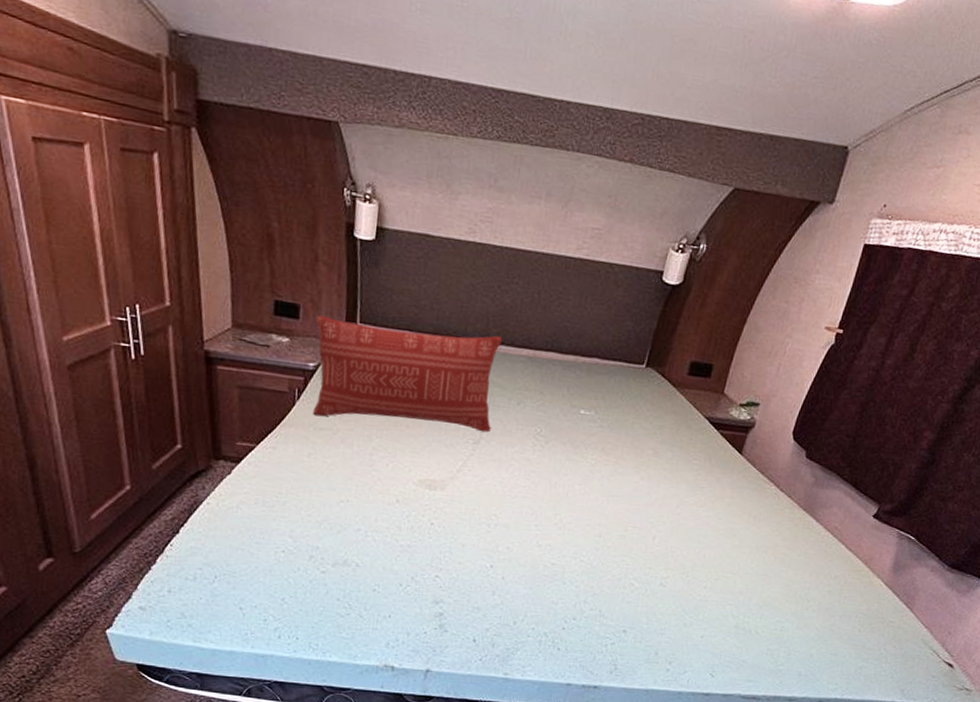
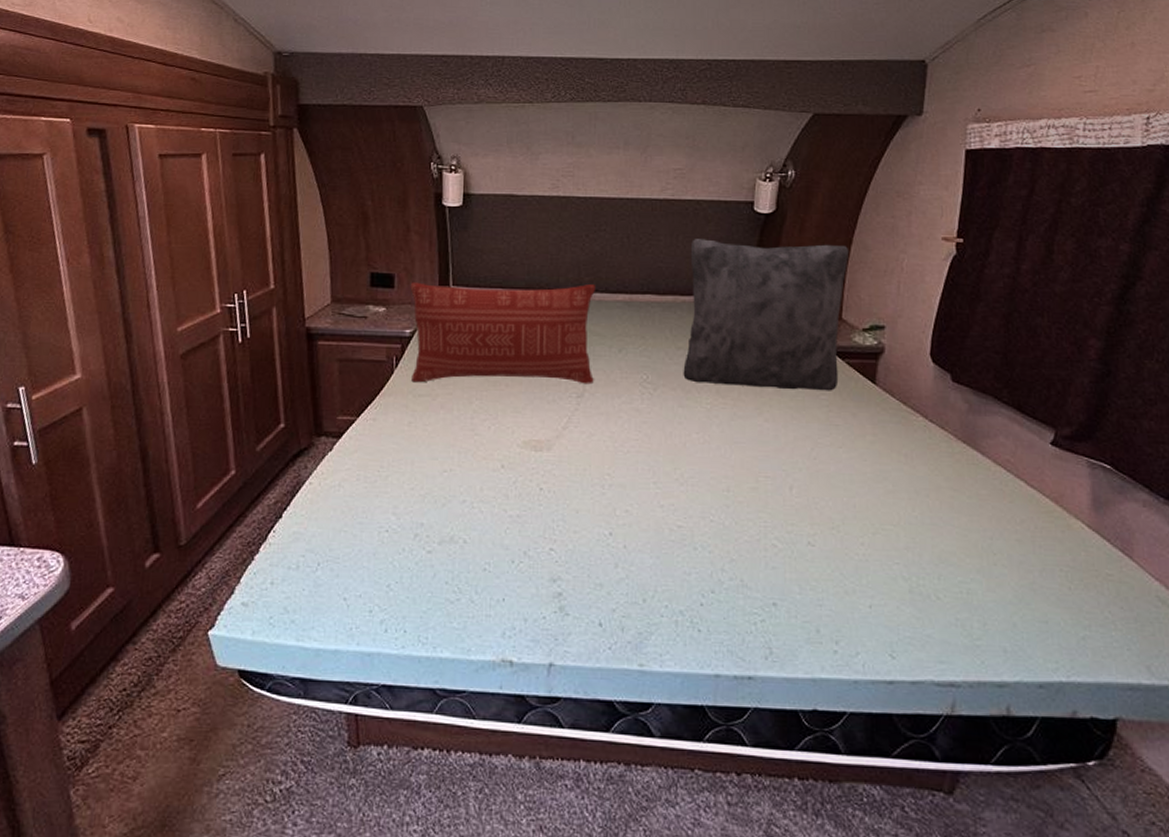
pillow: none [574,301,742,457] -> present [683,237,850,391]

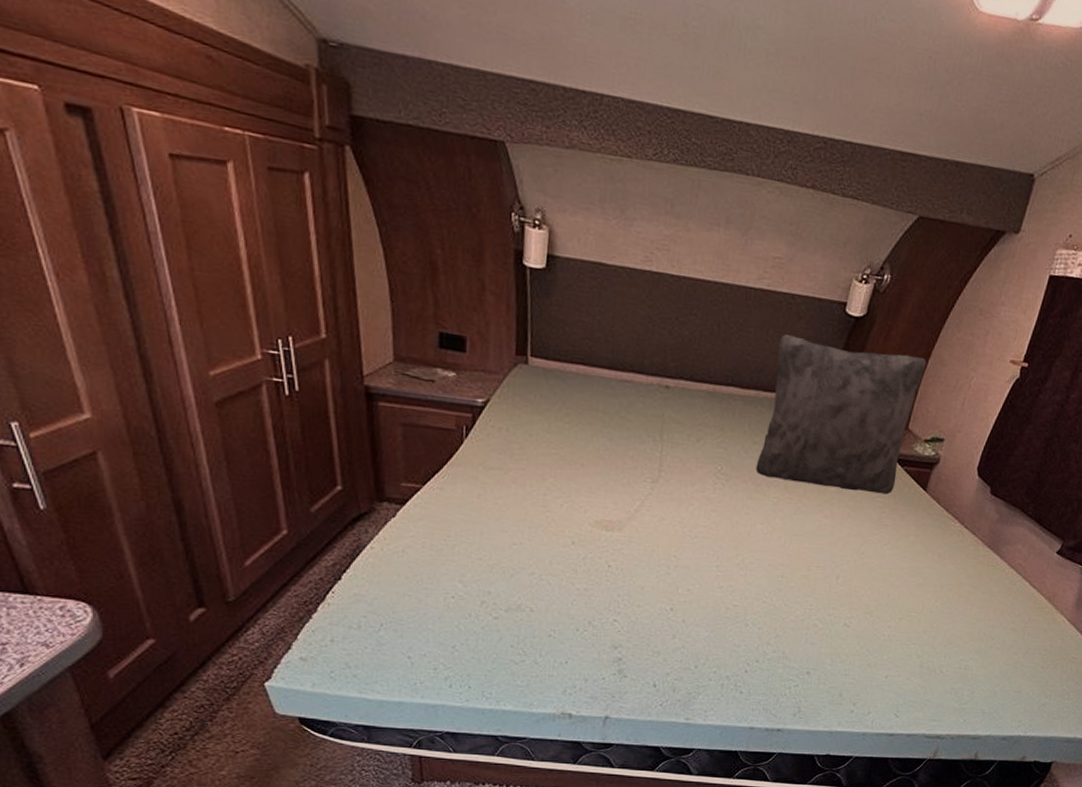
pillow: present [410,282,595,385] -> none [482,348,680,471]

